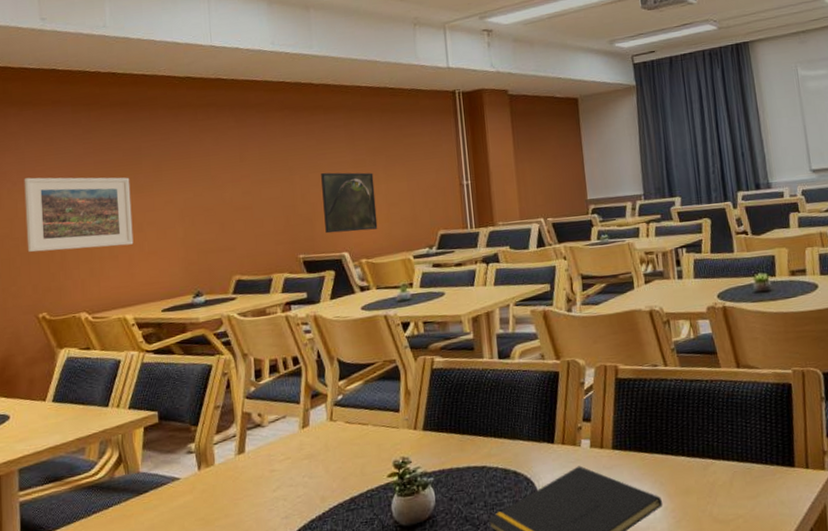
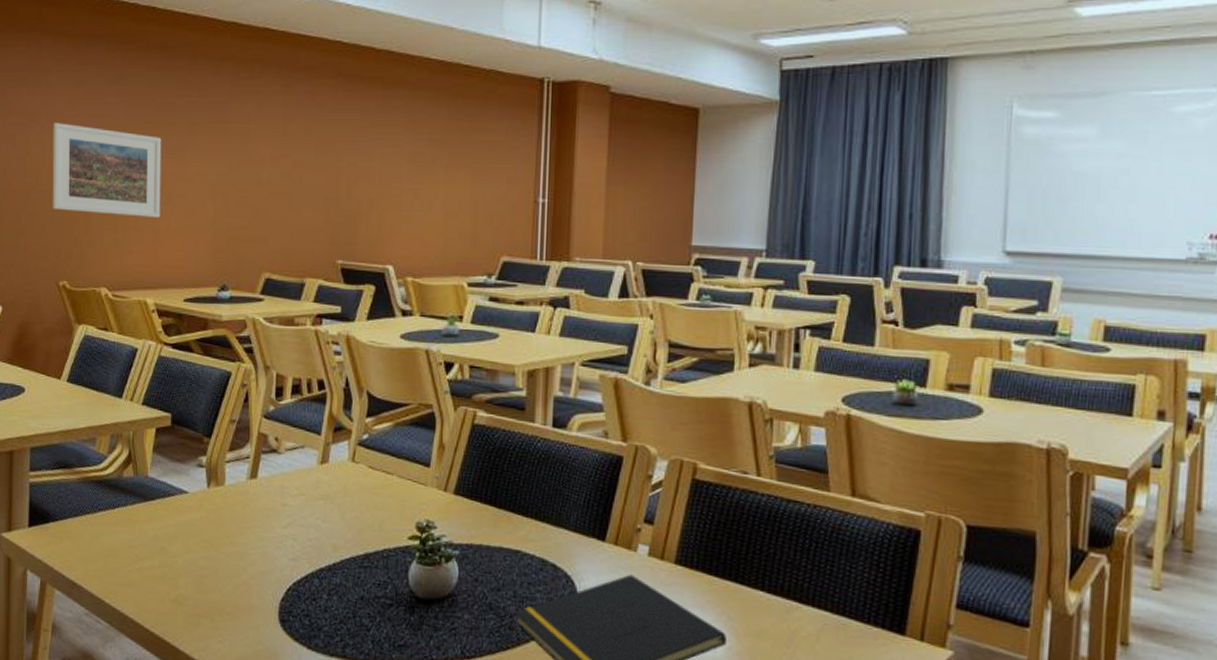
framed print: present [321,172,378,234] -> none [370,162,432,243]

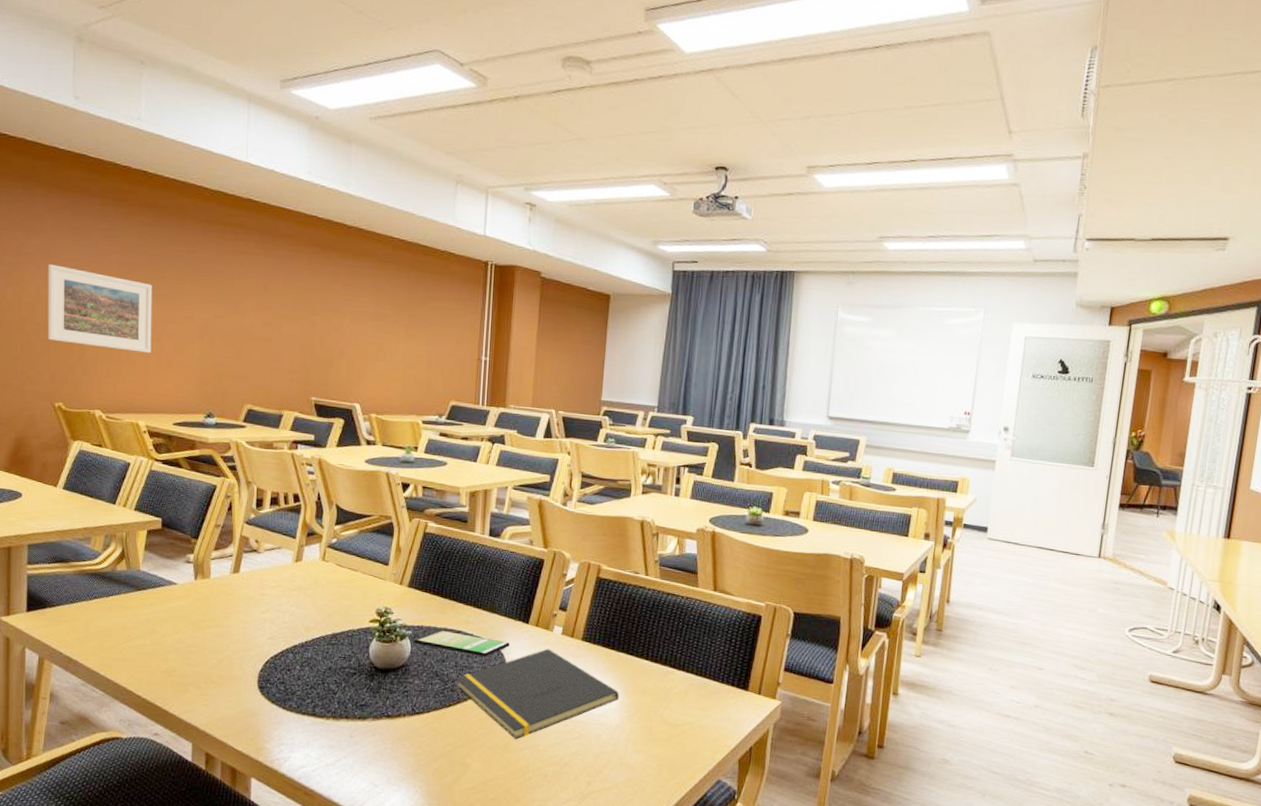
smartphone: none [461,549,581,585] -> present [413,630,510,657]

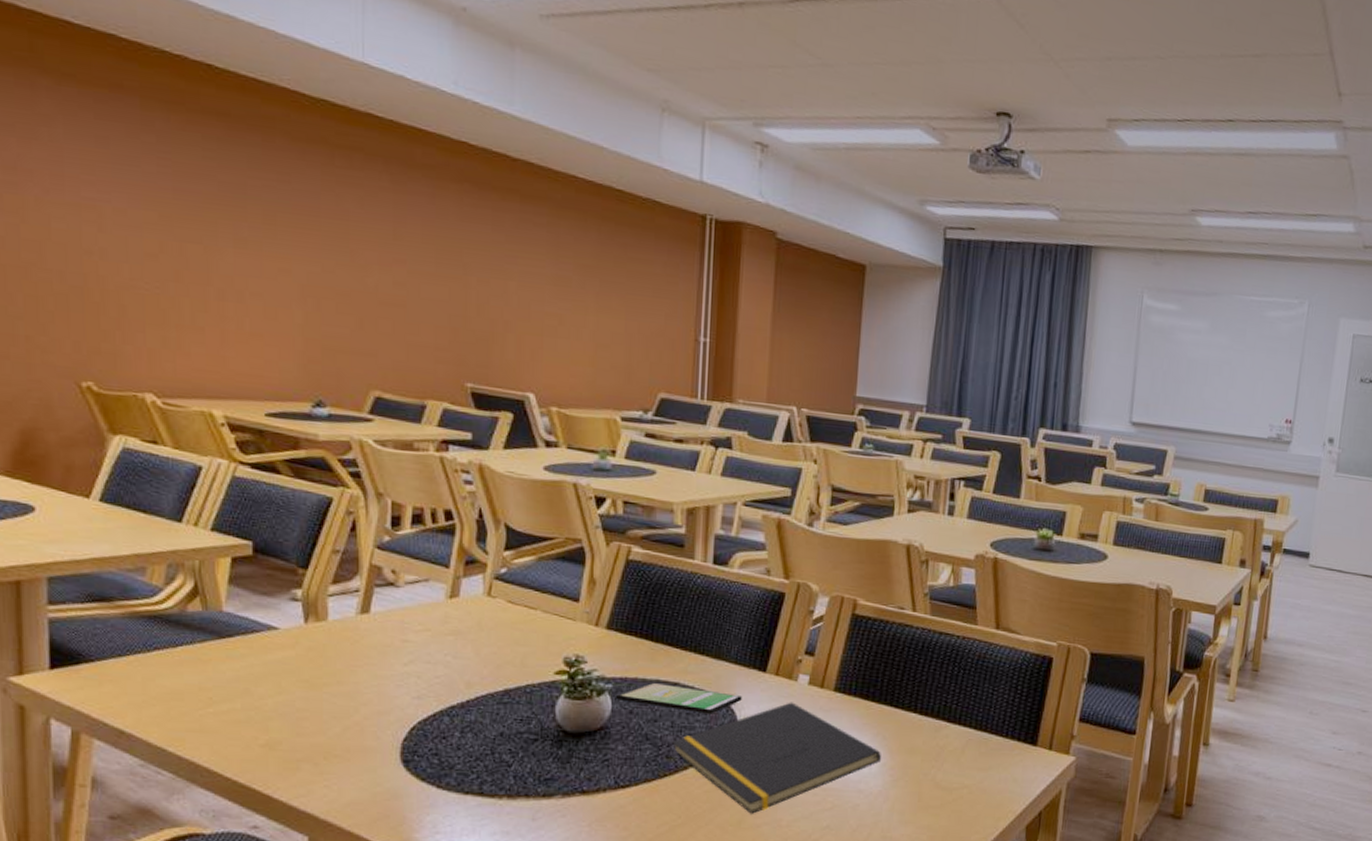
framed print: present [47,264,153,353] -> none [61,186,229,317]

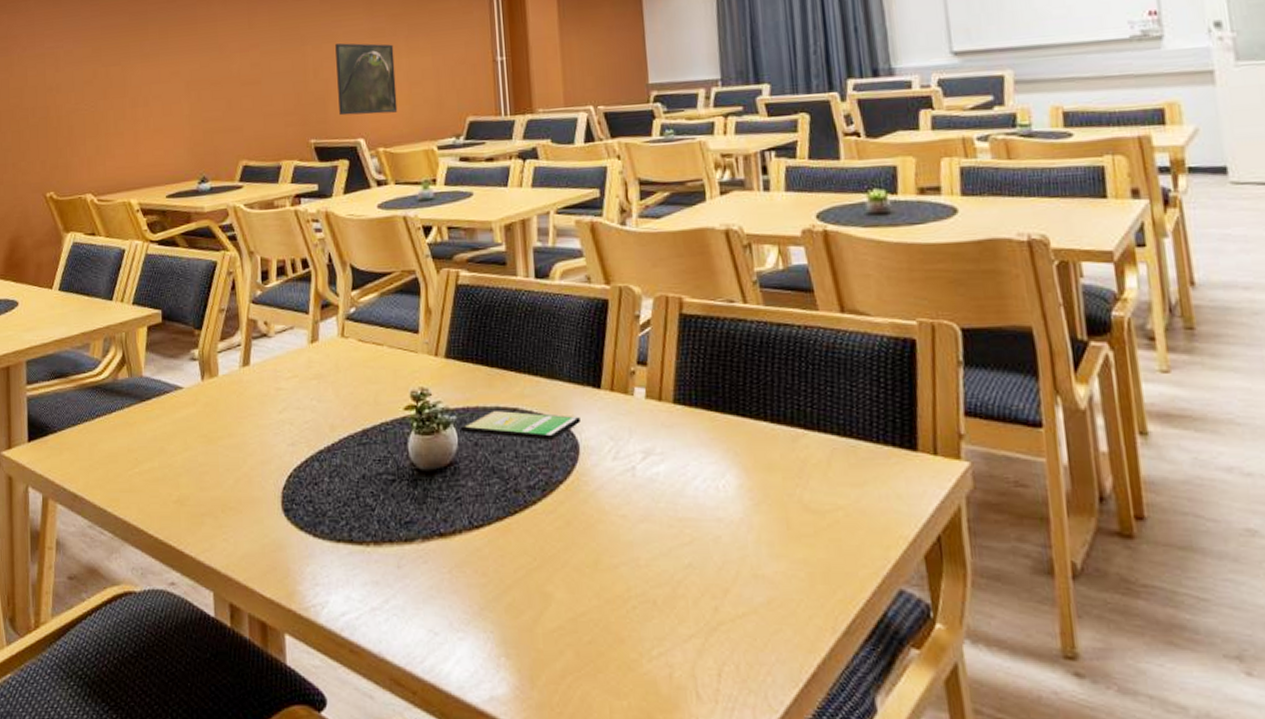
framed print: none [506,281,580,373] -> present [335,43,398,116]
notepad: present [672,702,882,814] -> none [518,419,738,553]

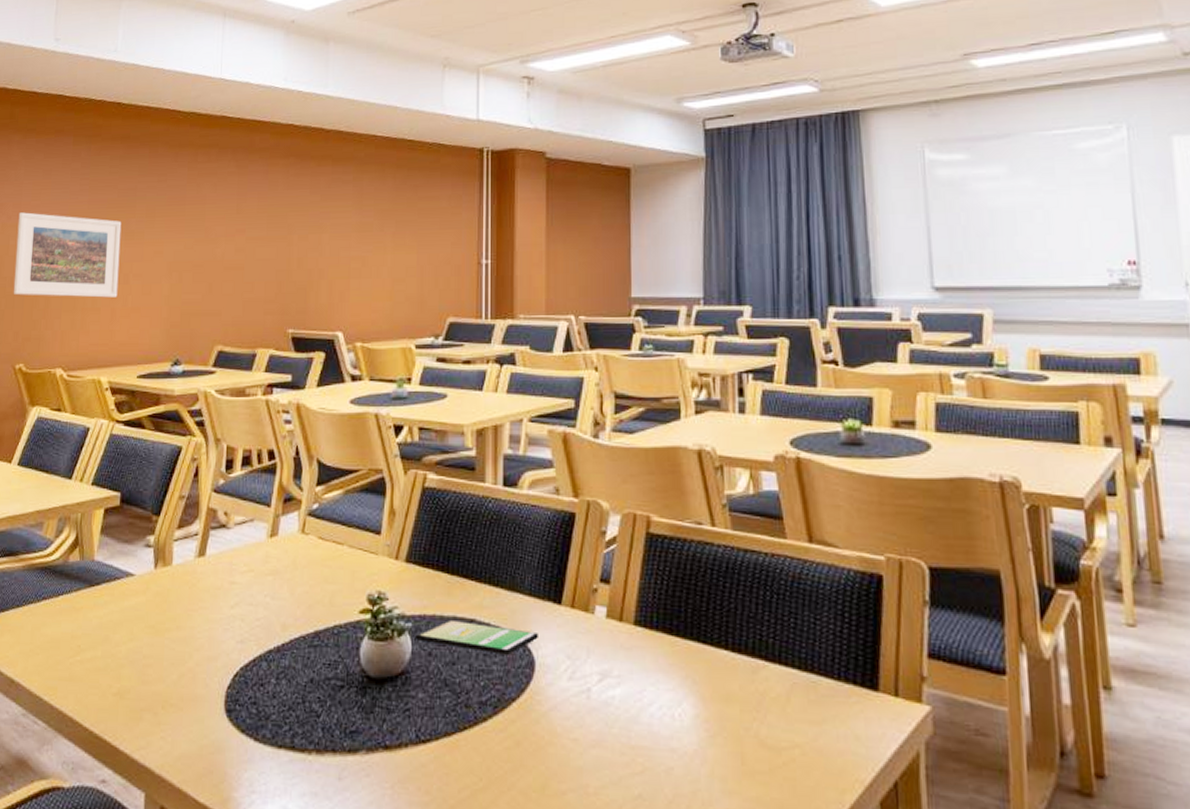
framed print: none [33,42,139,125] -> present [13,212,122,298]
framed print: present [335,43,398,116] -> none [320,234,380,308]

